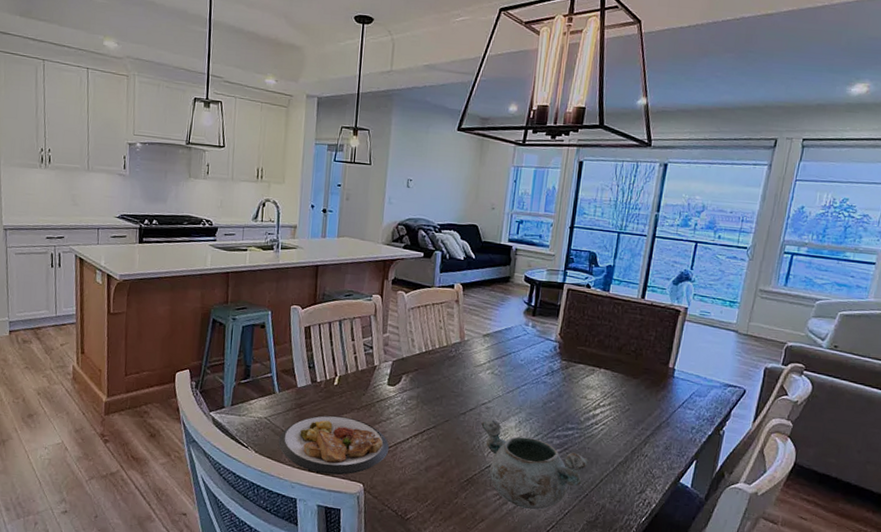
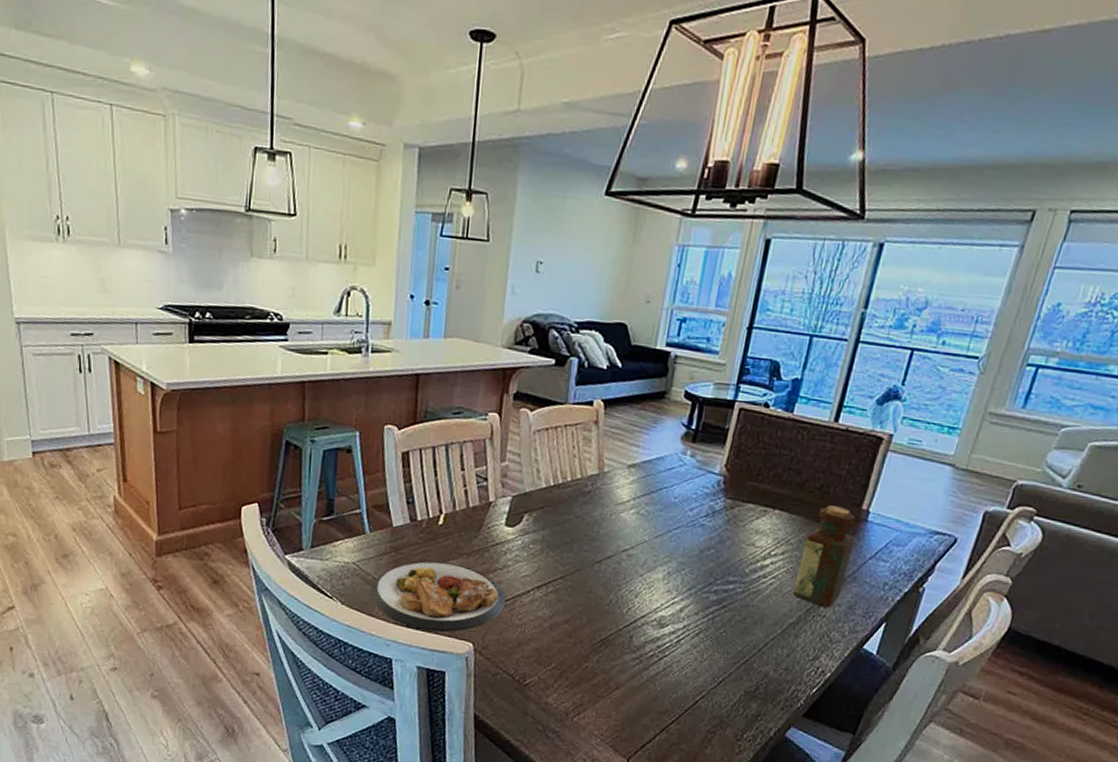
decorative bowl: present [481,420,590,510] -> none [620,570,754,678]
bottle: none [620,364,665,449] -> present [793,505,856,608]

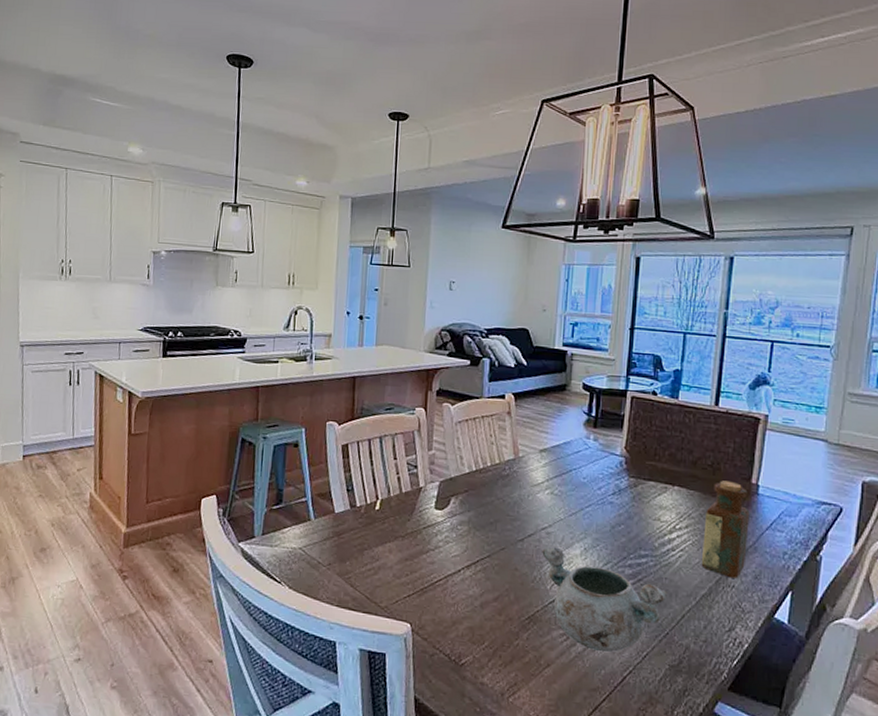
plate: present [370,561,506,633] -> none [315,544,439,614]
decorative bowl: none [620,570,754,678] -> present [542,547,669,653]

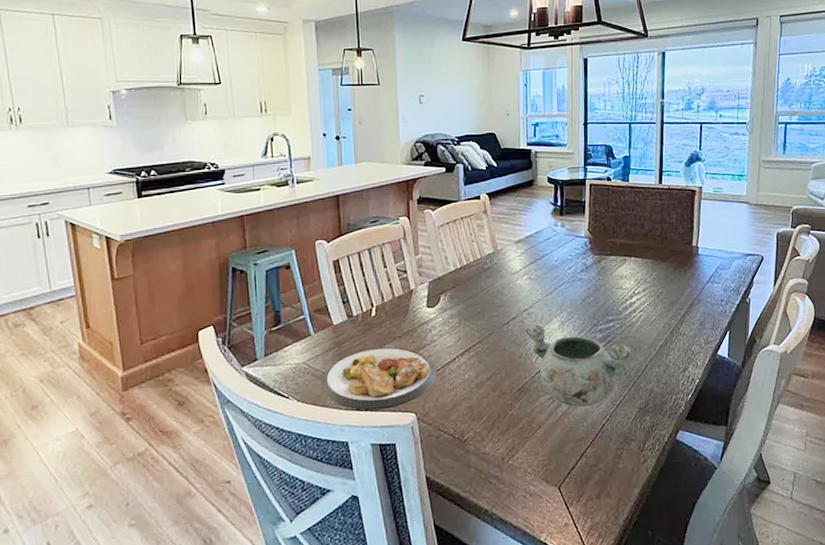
plate: none [315,544,439,614] -> present [321,347,438,411]
bottle: present [701,480,750,579] -> none [657,247,693,328]

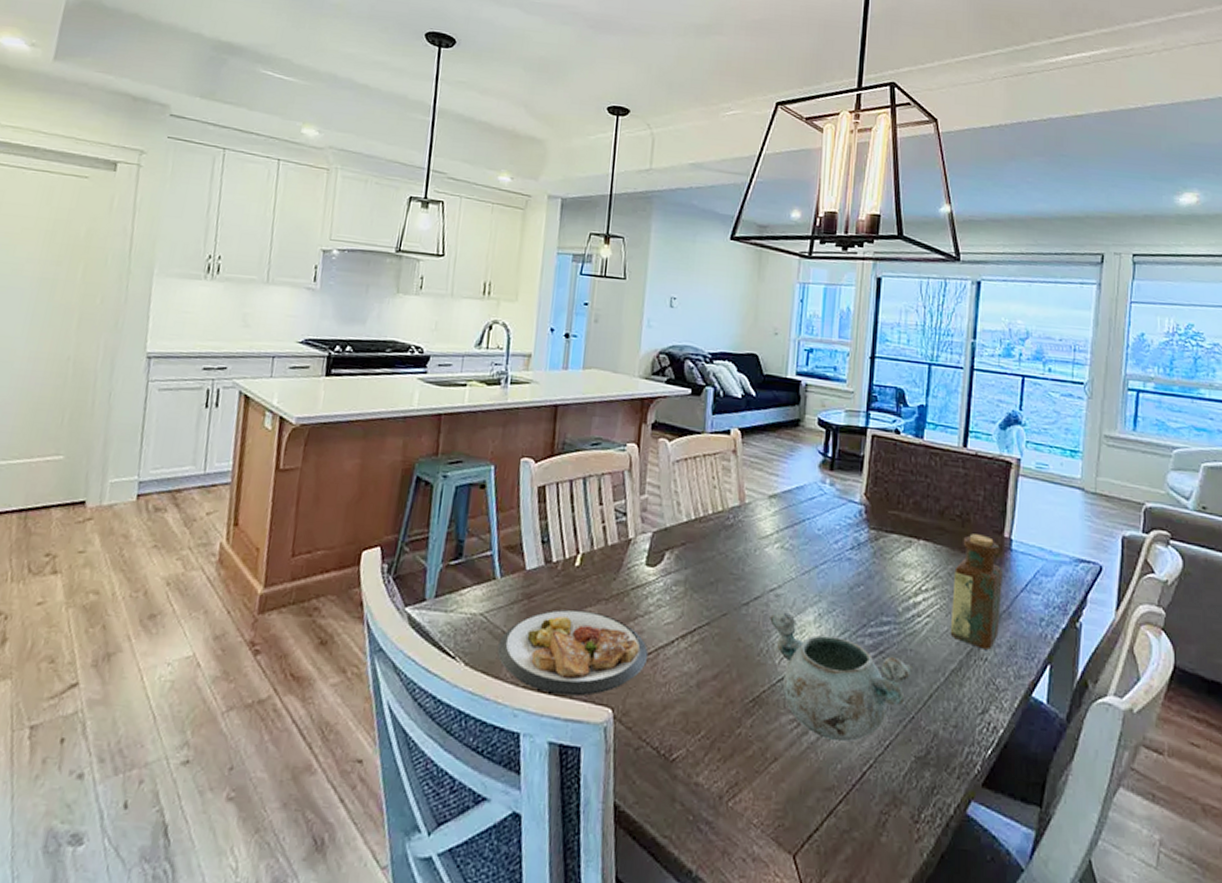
bottle: none [657,247,693,328] -> present [950,534,1003,650]

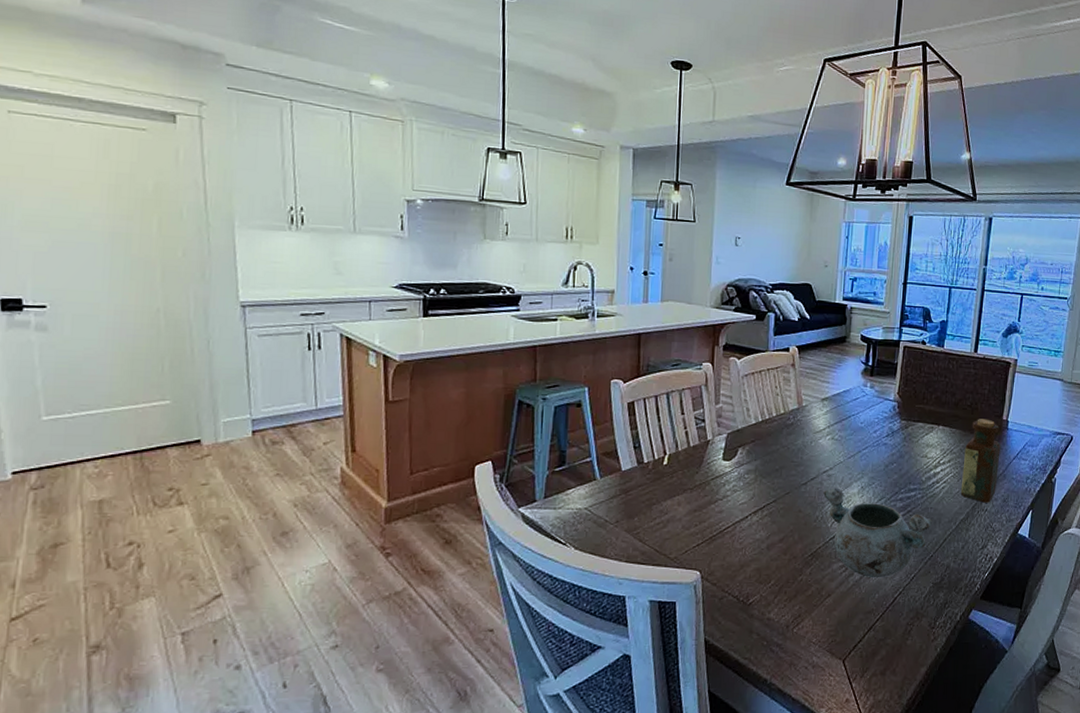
plate: present [497,609,649,697] -> none [602,499,728,565]

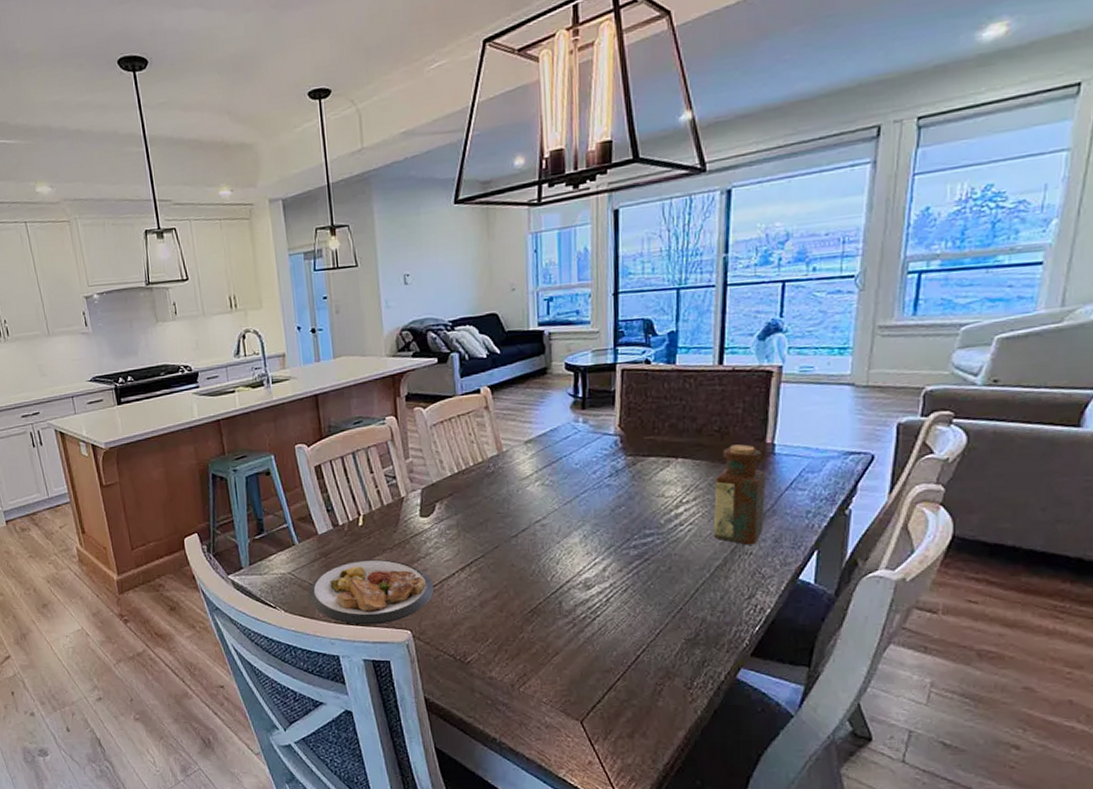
plate: none [602,499,728,565] -> present [308,559,434,625]
decorative bowl: present [823,488,933,578] -> none [538,538,679,635]

